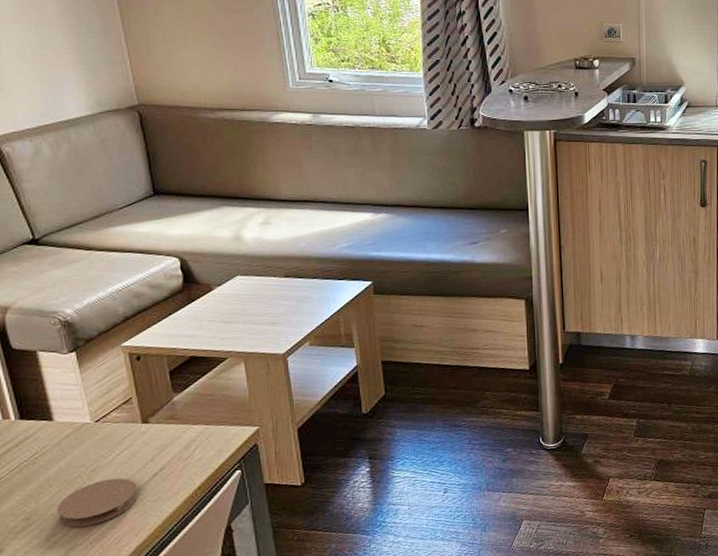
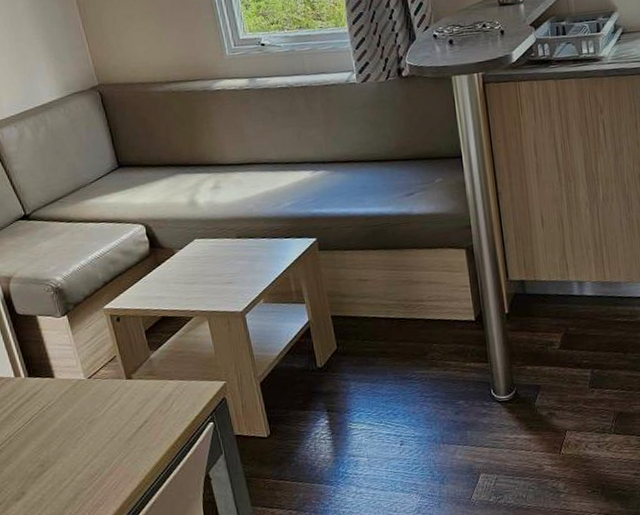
coaster: present [56,478,138,527] -> none [64,429,129,474]

